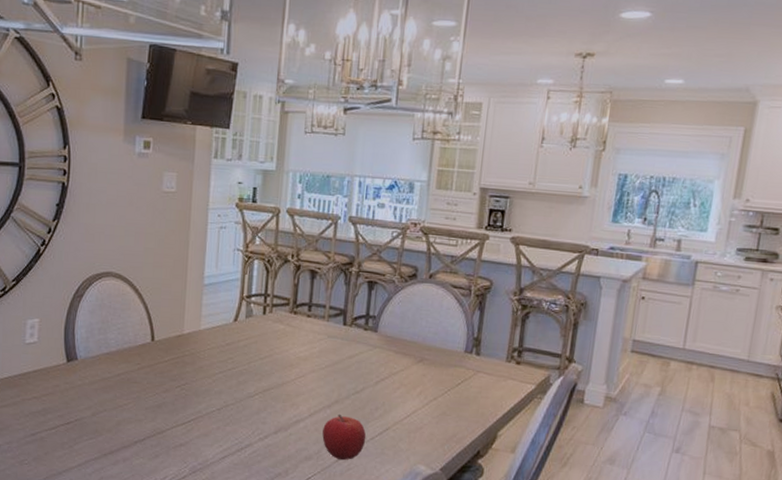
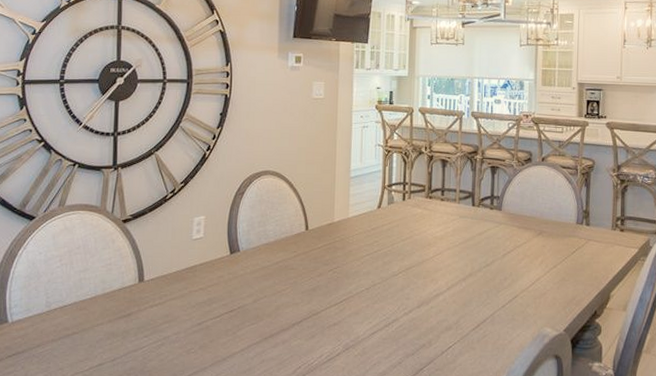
fruit: present [322,413,367,461] -> none [460,285,498,328]

